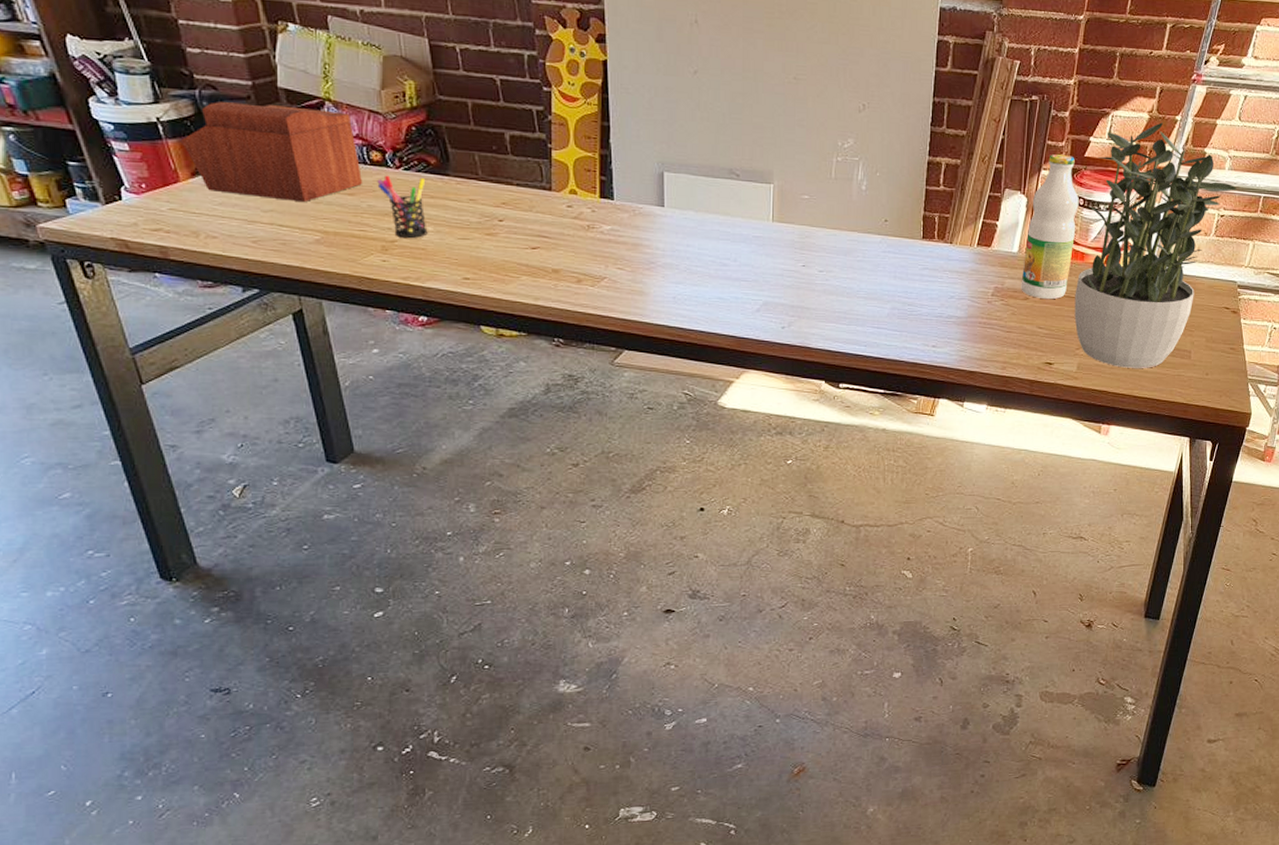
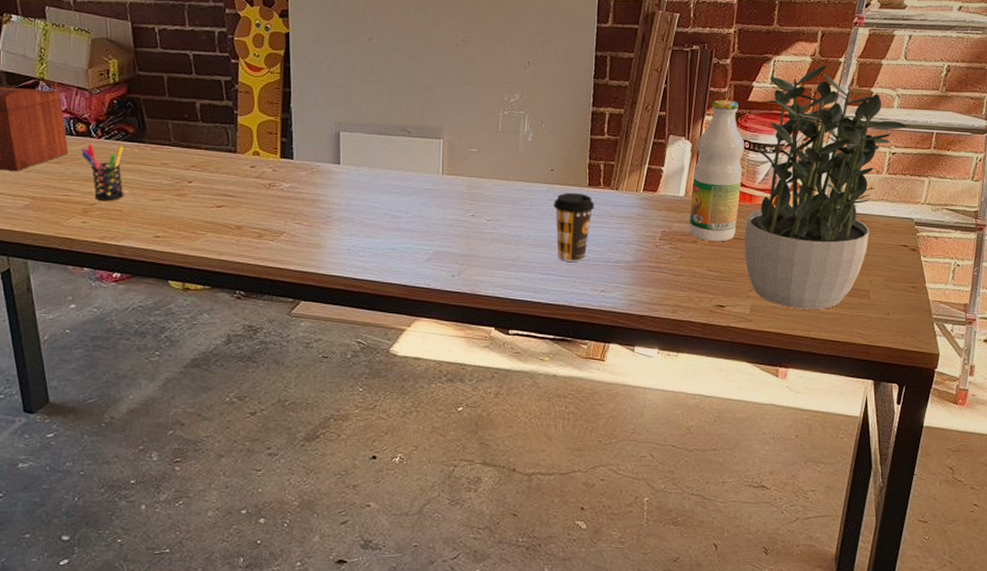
coffee cup: none [887,245,929,316] -> present [554,193,595,261]

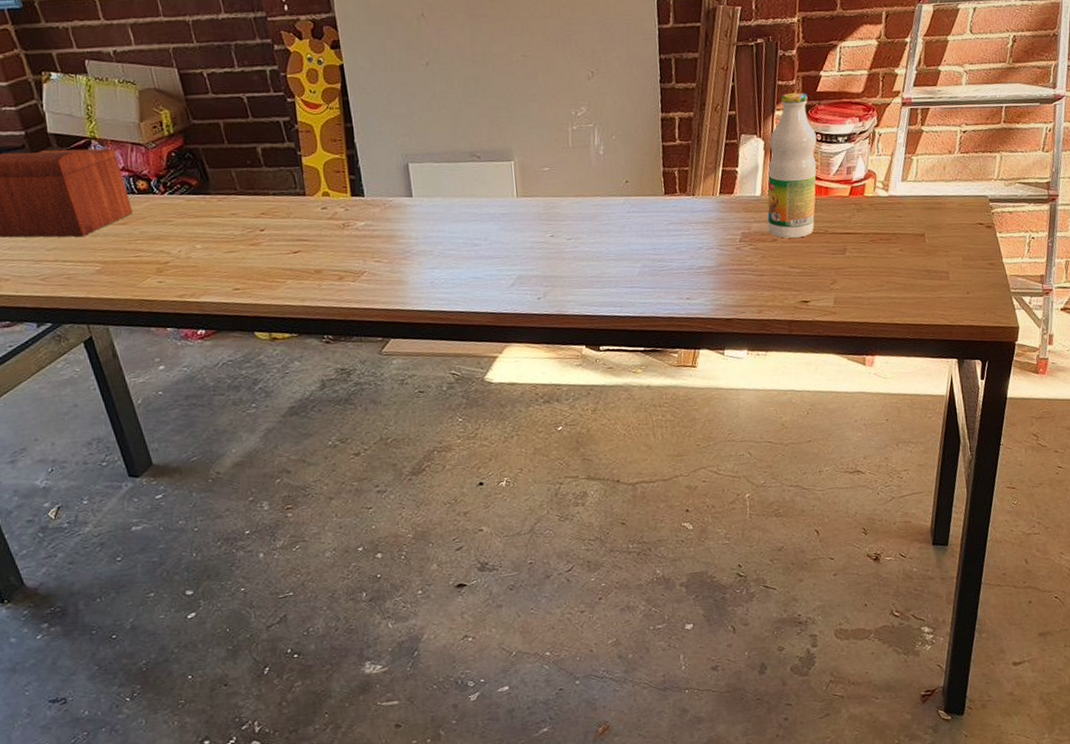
pen holder: present [81,144,124,200] -> none [146,200,197,258]
coffee cup: present [554,193,595,261] -> none [631,202,673,273]
potted plant: present [744,65,908,309] -> none [823,47,977,297]

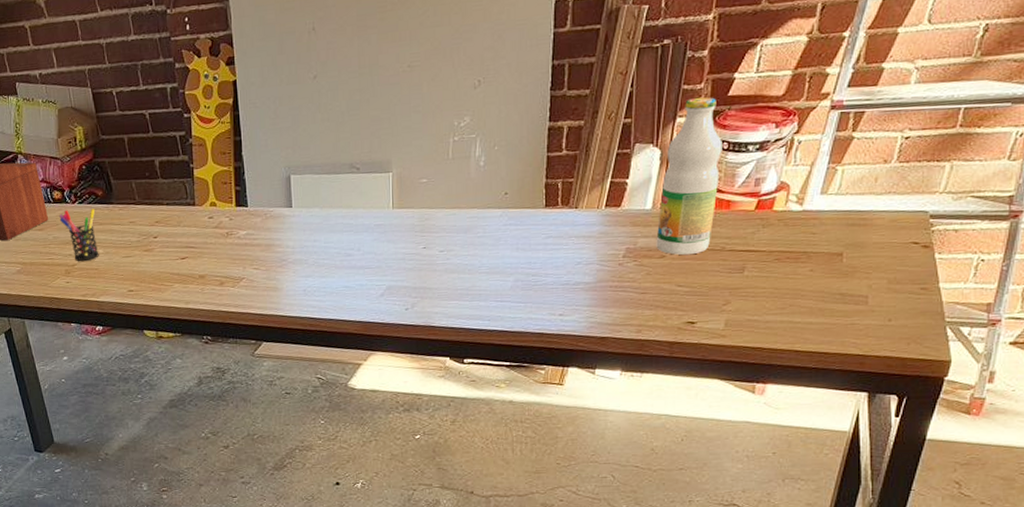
pen holder: none [146,200,197,258] -> present [59,209,99,261]

